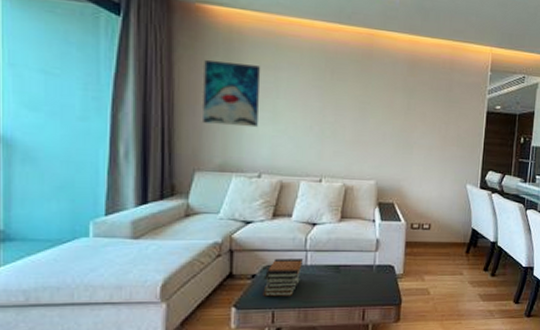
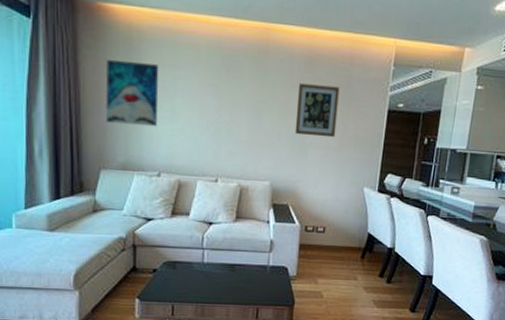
book stack: present [263,258,303,297] -> none [163,255,200,292]
wall art: none [399,86,441,138] -> present [295,83,340,138]

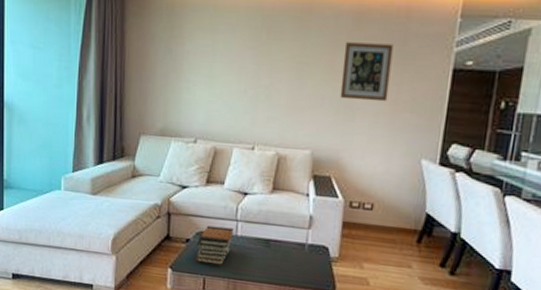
wall art: present [106,59,159,127] -> none [148,26,200,93]
book stack: none [163,255,200,292] -> present [195,225,233,265]

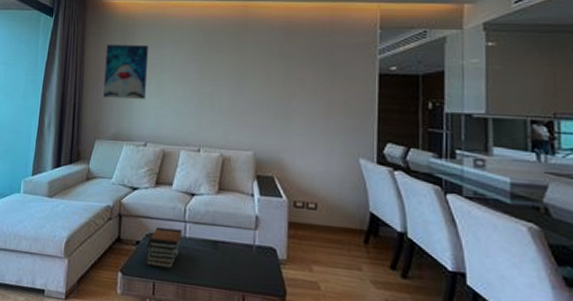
wall art: none [148,26,200,93] -> present [103,44,149,100]
wall art: present [340,42,394,102] -> none [277,53,322,105]

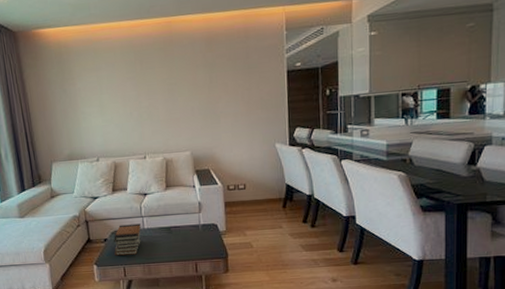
wall art: present [103,44,149,100] -> none [45,70,91,124]

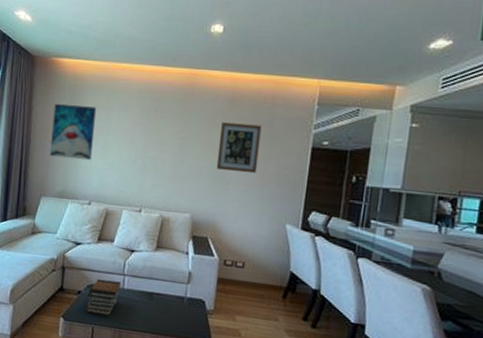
wall art: none [45,70,91,124] -> present [50,103,97,161]
wall art: none [202,59,242,107] -> present [216,122,262,174]

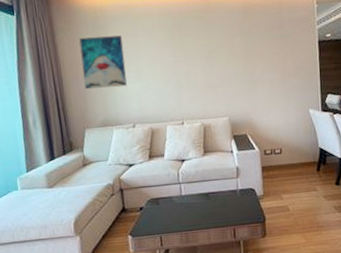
book stack: present [86,279,121,316] -> none [149,190,179,225]
wall art: present [216,122,262,174] -> none [239,28,277,74]

